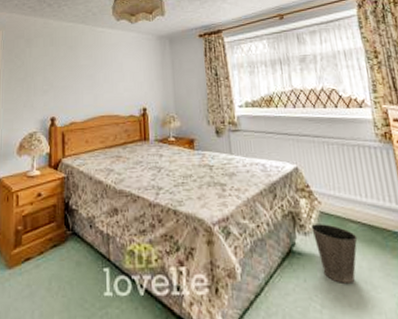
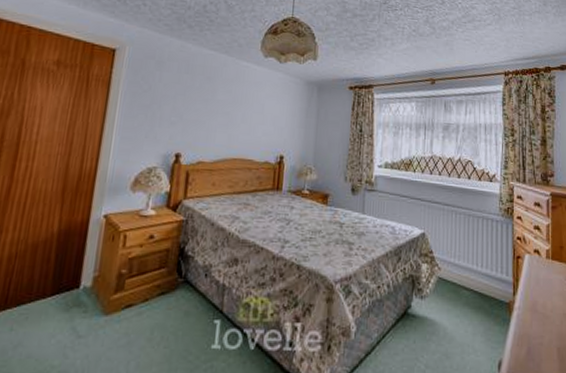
waste basket: present [311,224,358,283] -> none [428,289,468,346]

